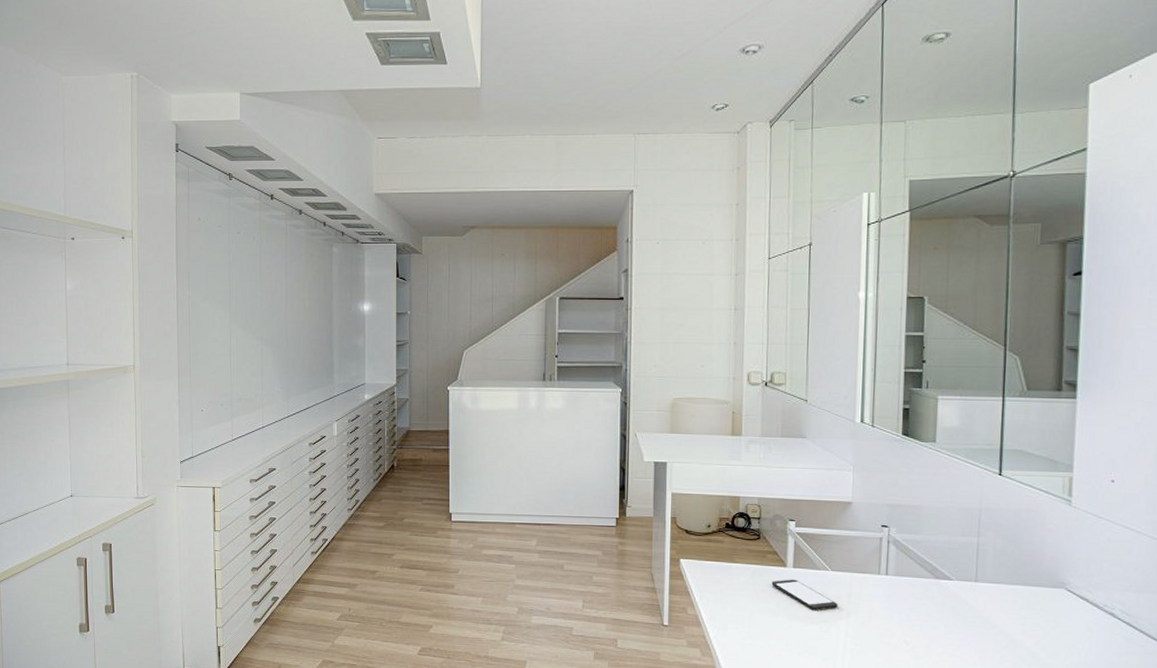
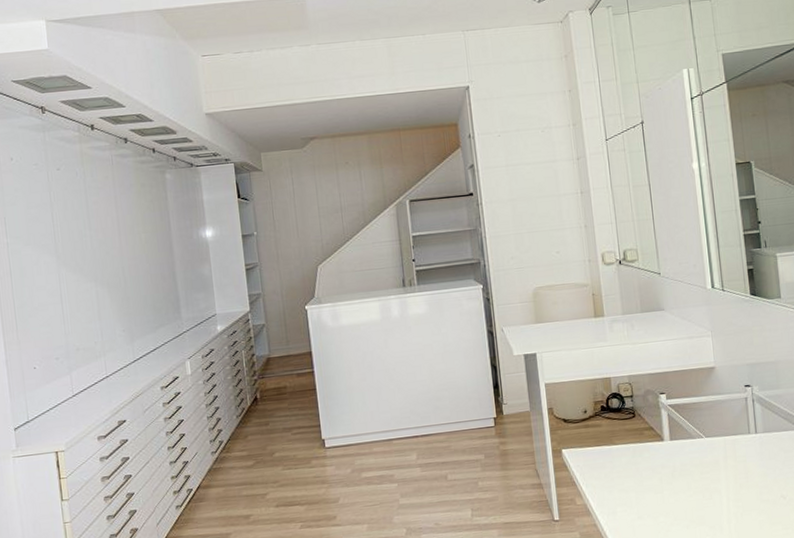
smartphone: present [771,579,838,610] -> none [652,451,717,480]

